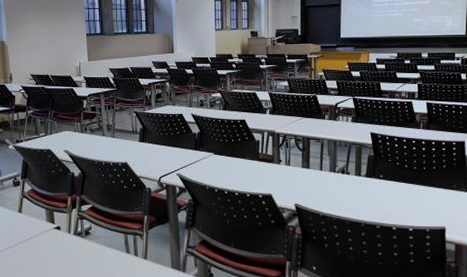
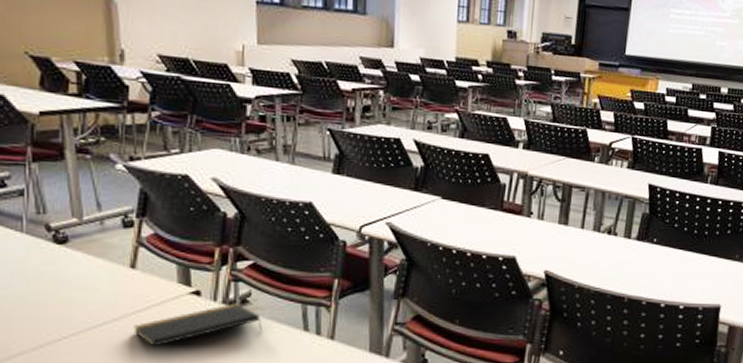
notepad: none [21,235,99,265] -> present [133,303,262,347]

